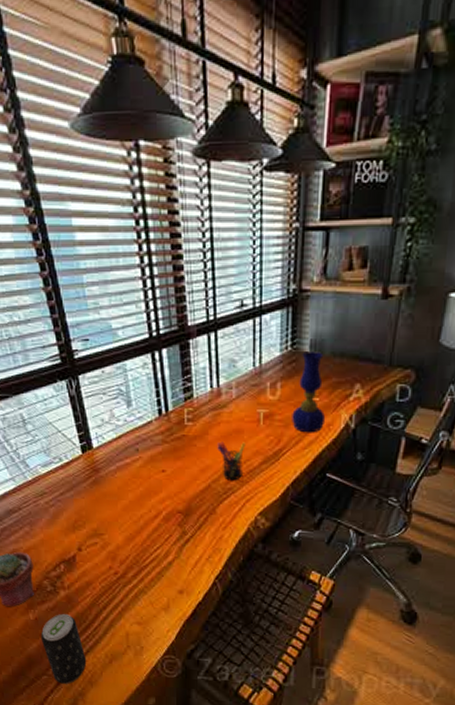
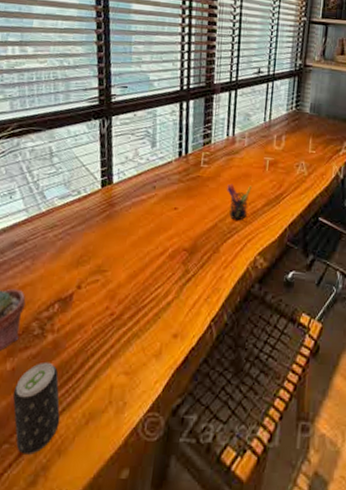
oil lamp: present [292,352,326,433] -> none [292,112,321,181]

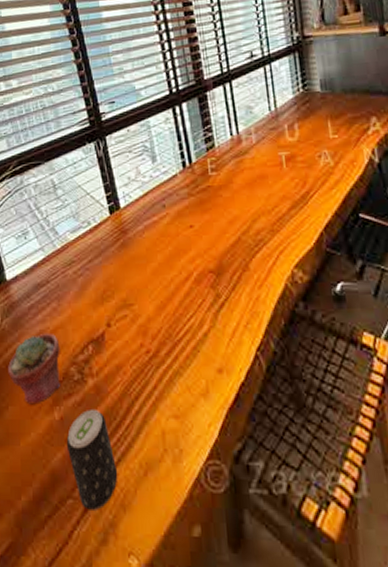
pen holder: present [227,184,252,221] -> none [243,187,272,231]

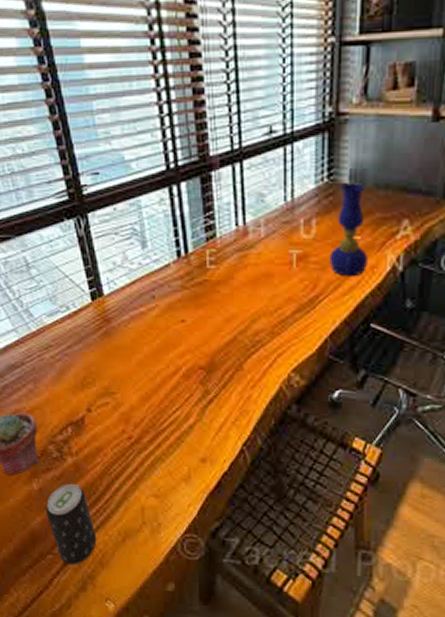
oil lamp: none [313,90,348,172] -> present [329,183,369,277]

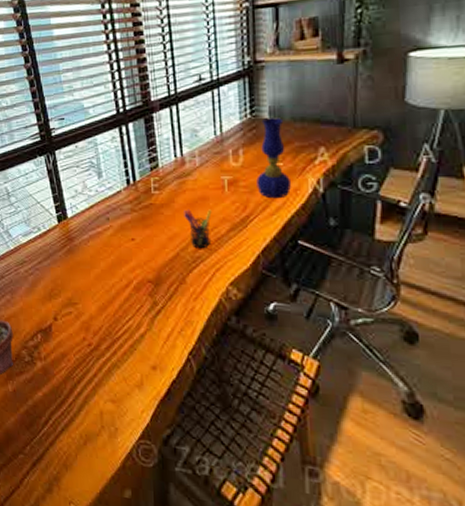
beverage can: present [45,484,97,565] -> none [18,386,62,466]
pen holder: none [244,287,276,332] -> present [184,209,212,249]

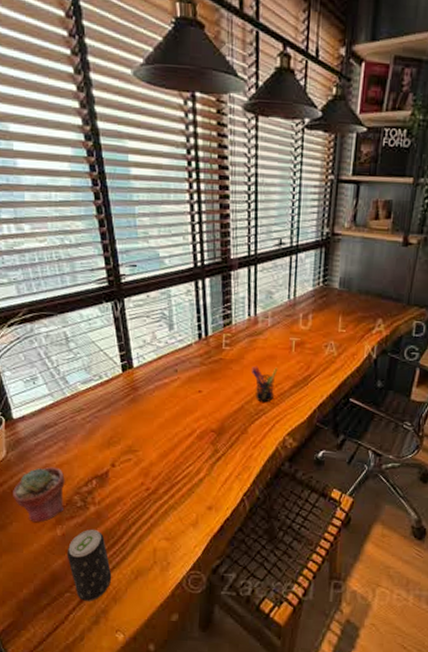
beverage can: none [18,386,62,466] -> present [67,530,112,601]
oil lamp: present [256,118,292,199] -> none [321,288,351,362]

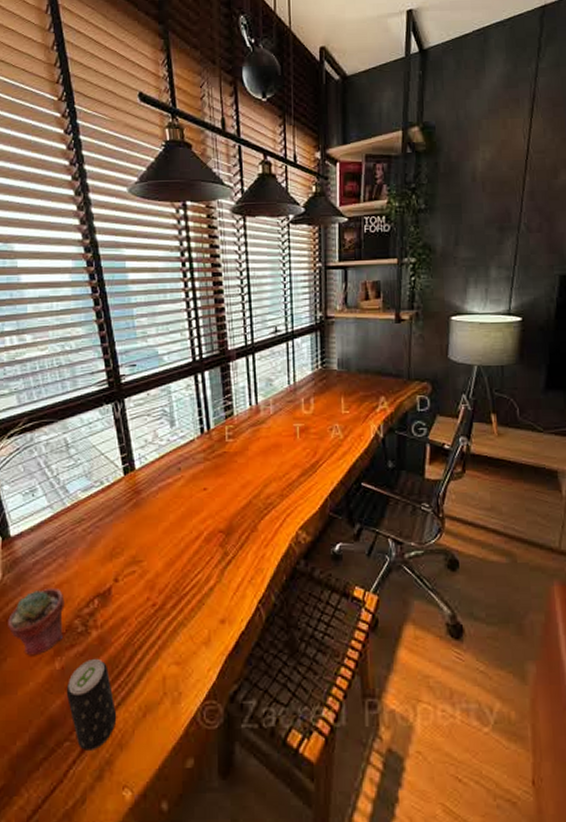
pen holder: present [252,366,278,403] -> none [257,456,284,495]

